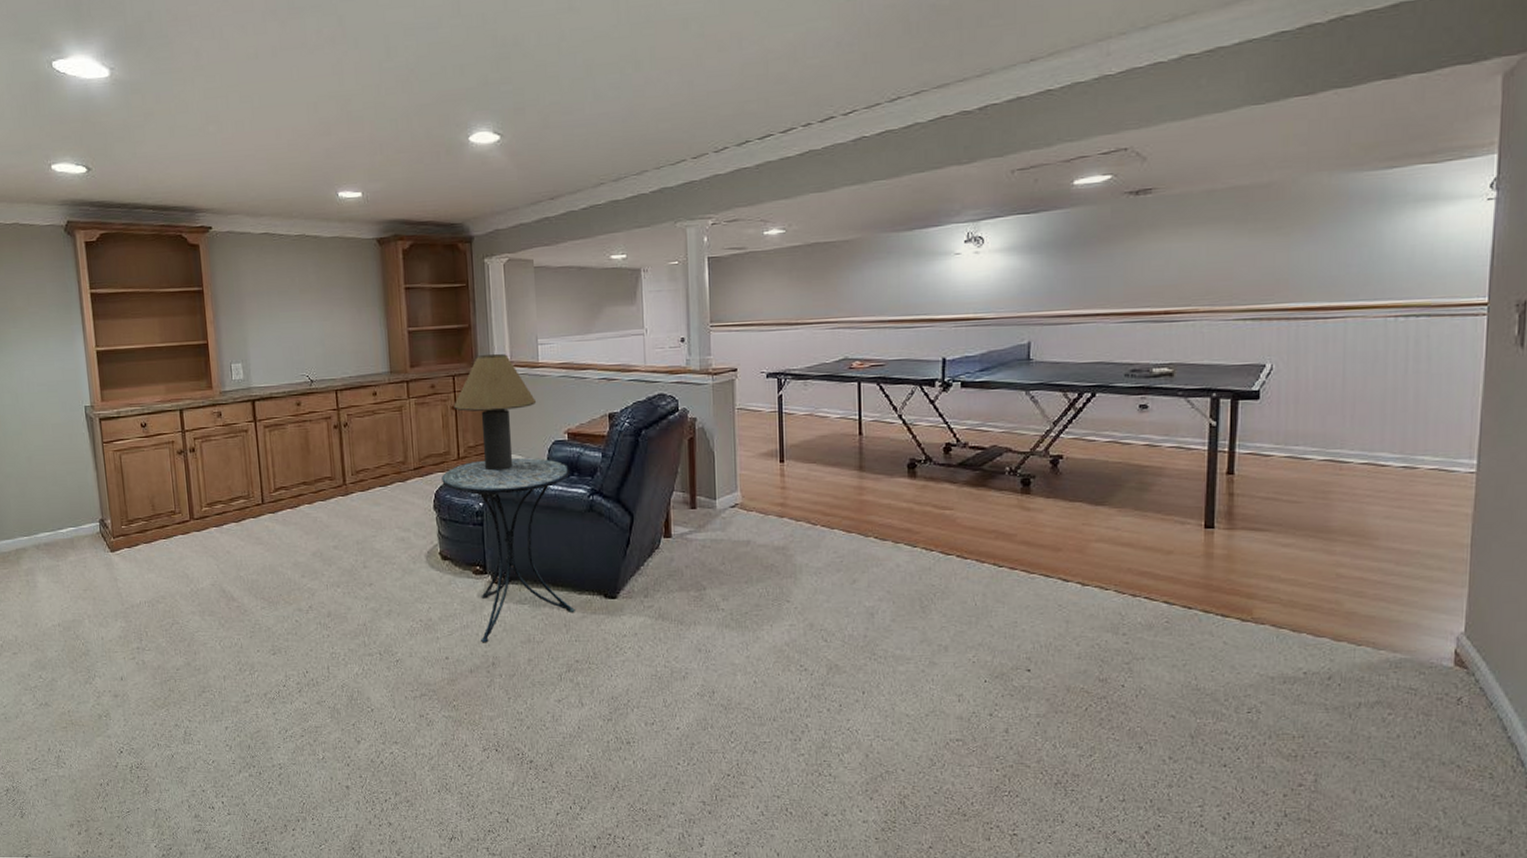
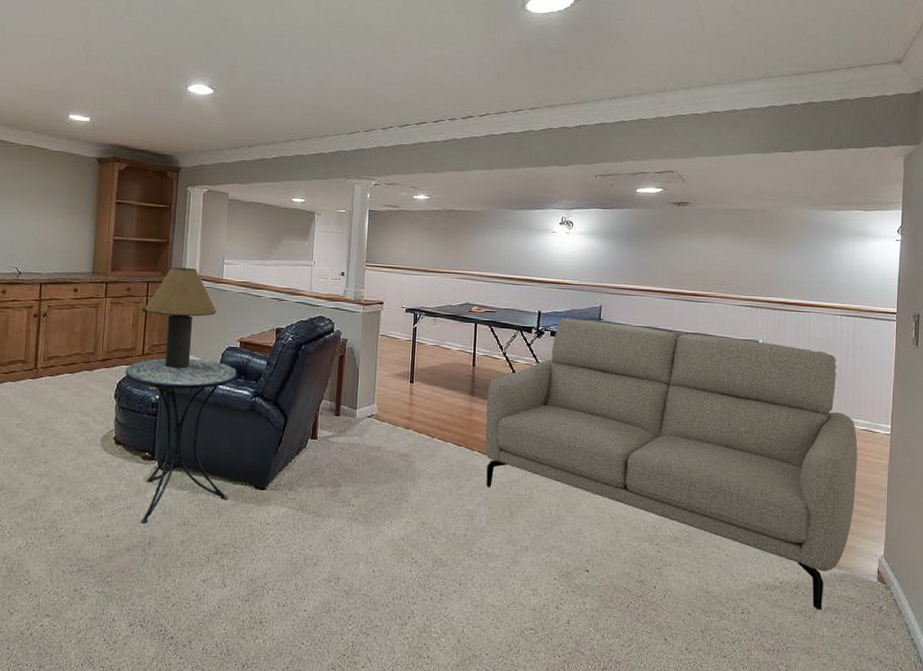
sofa: none [881,362,1423,706] -> present [485,318,858,611]

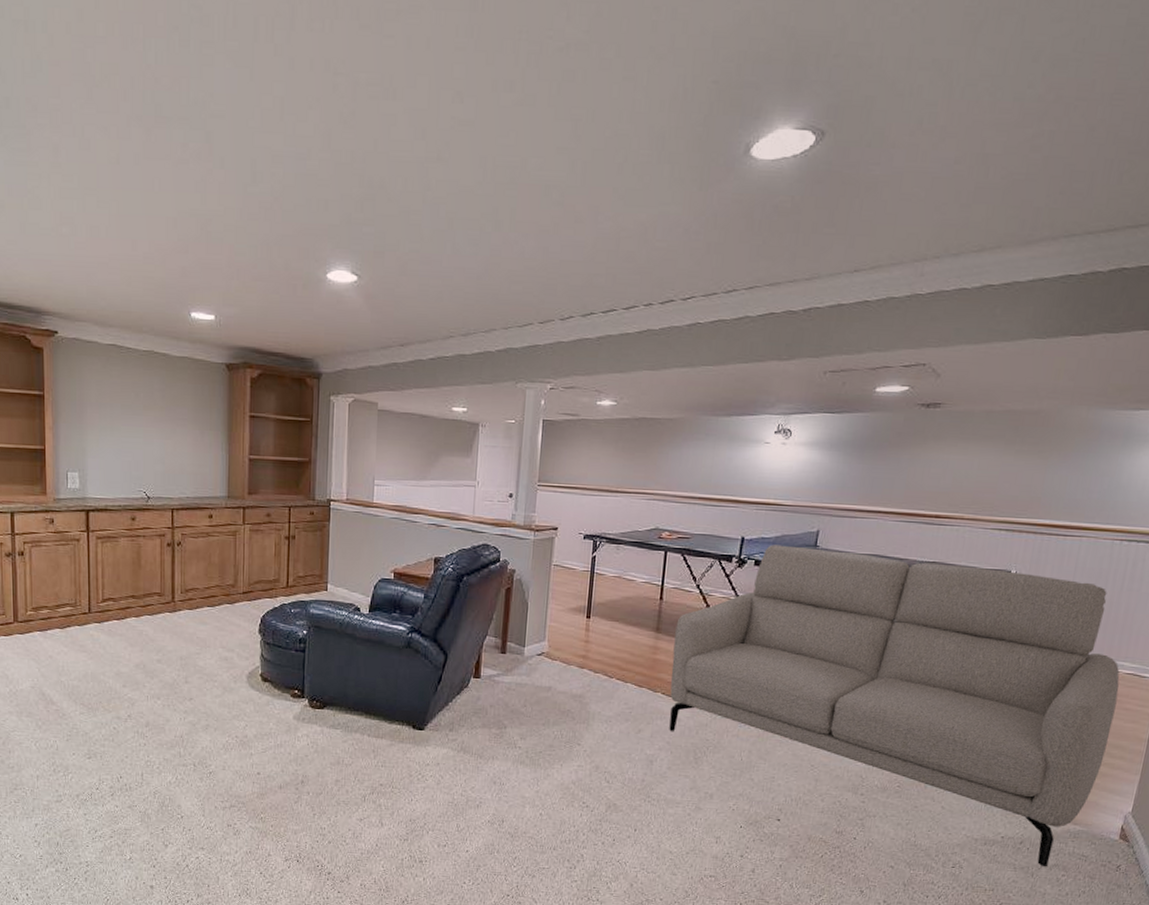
side table: present [125,358,238,524] -> none [269,590,392,762]
table lamp: present [144,267,217,369] -> none [287,490,368,602]

